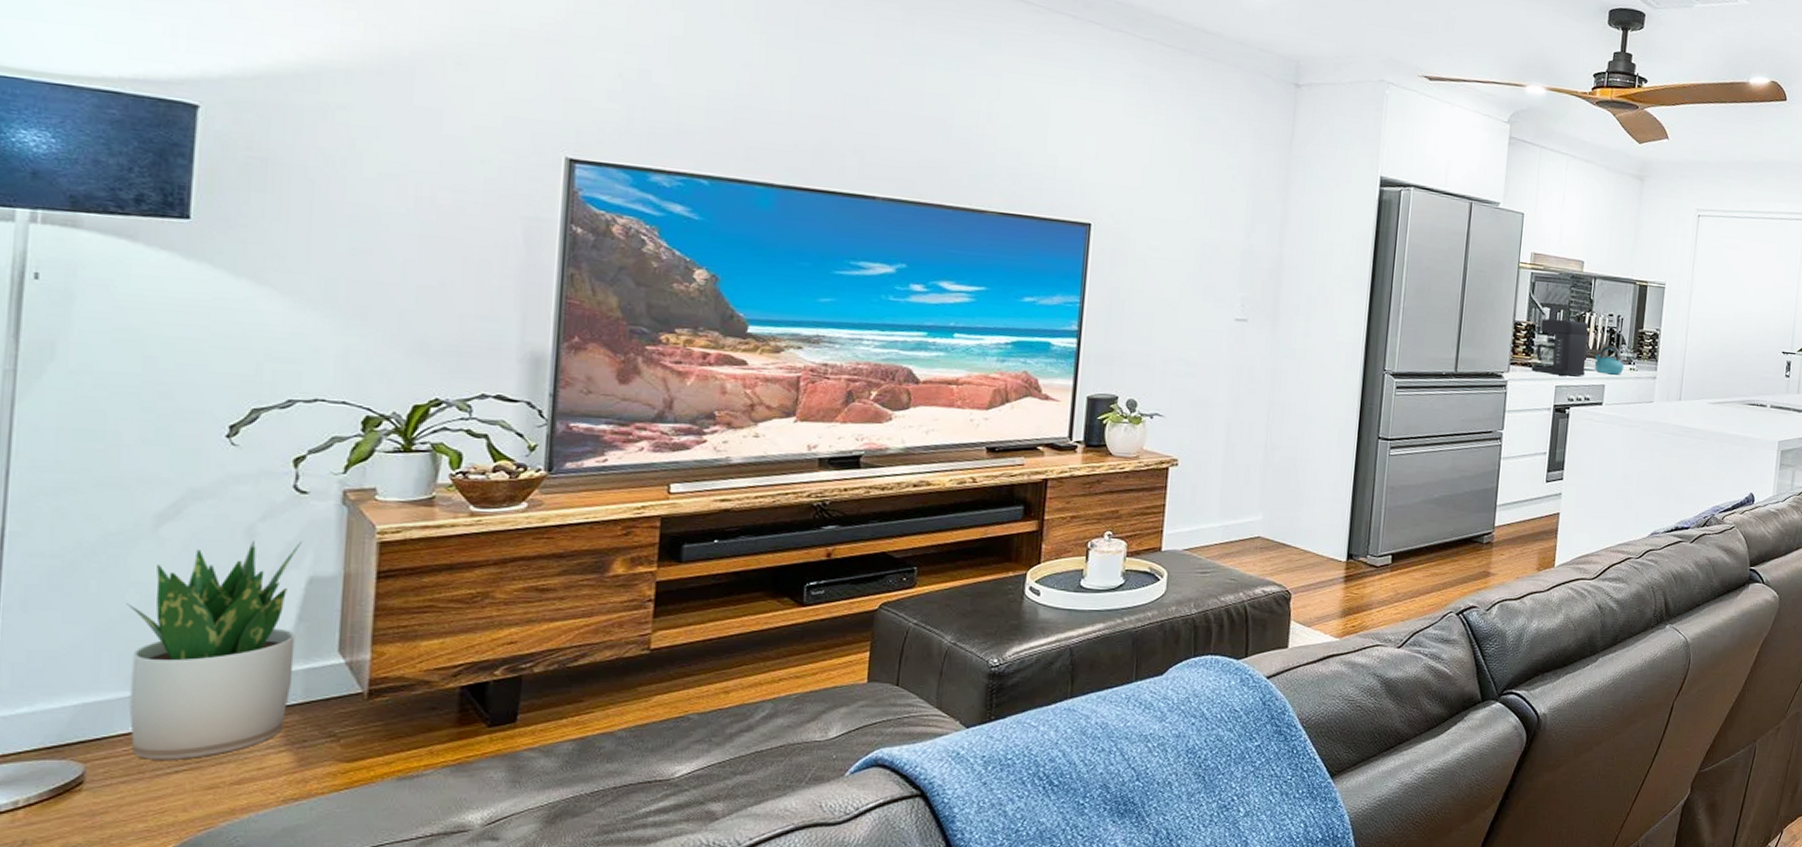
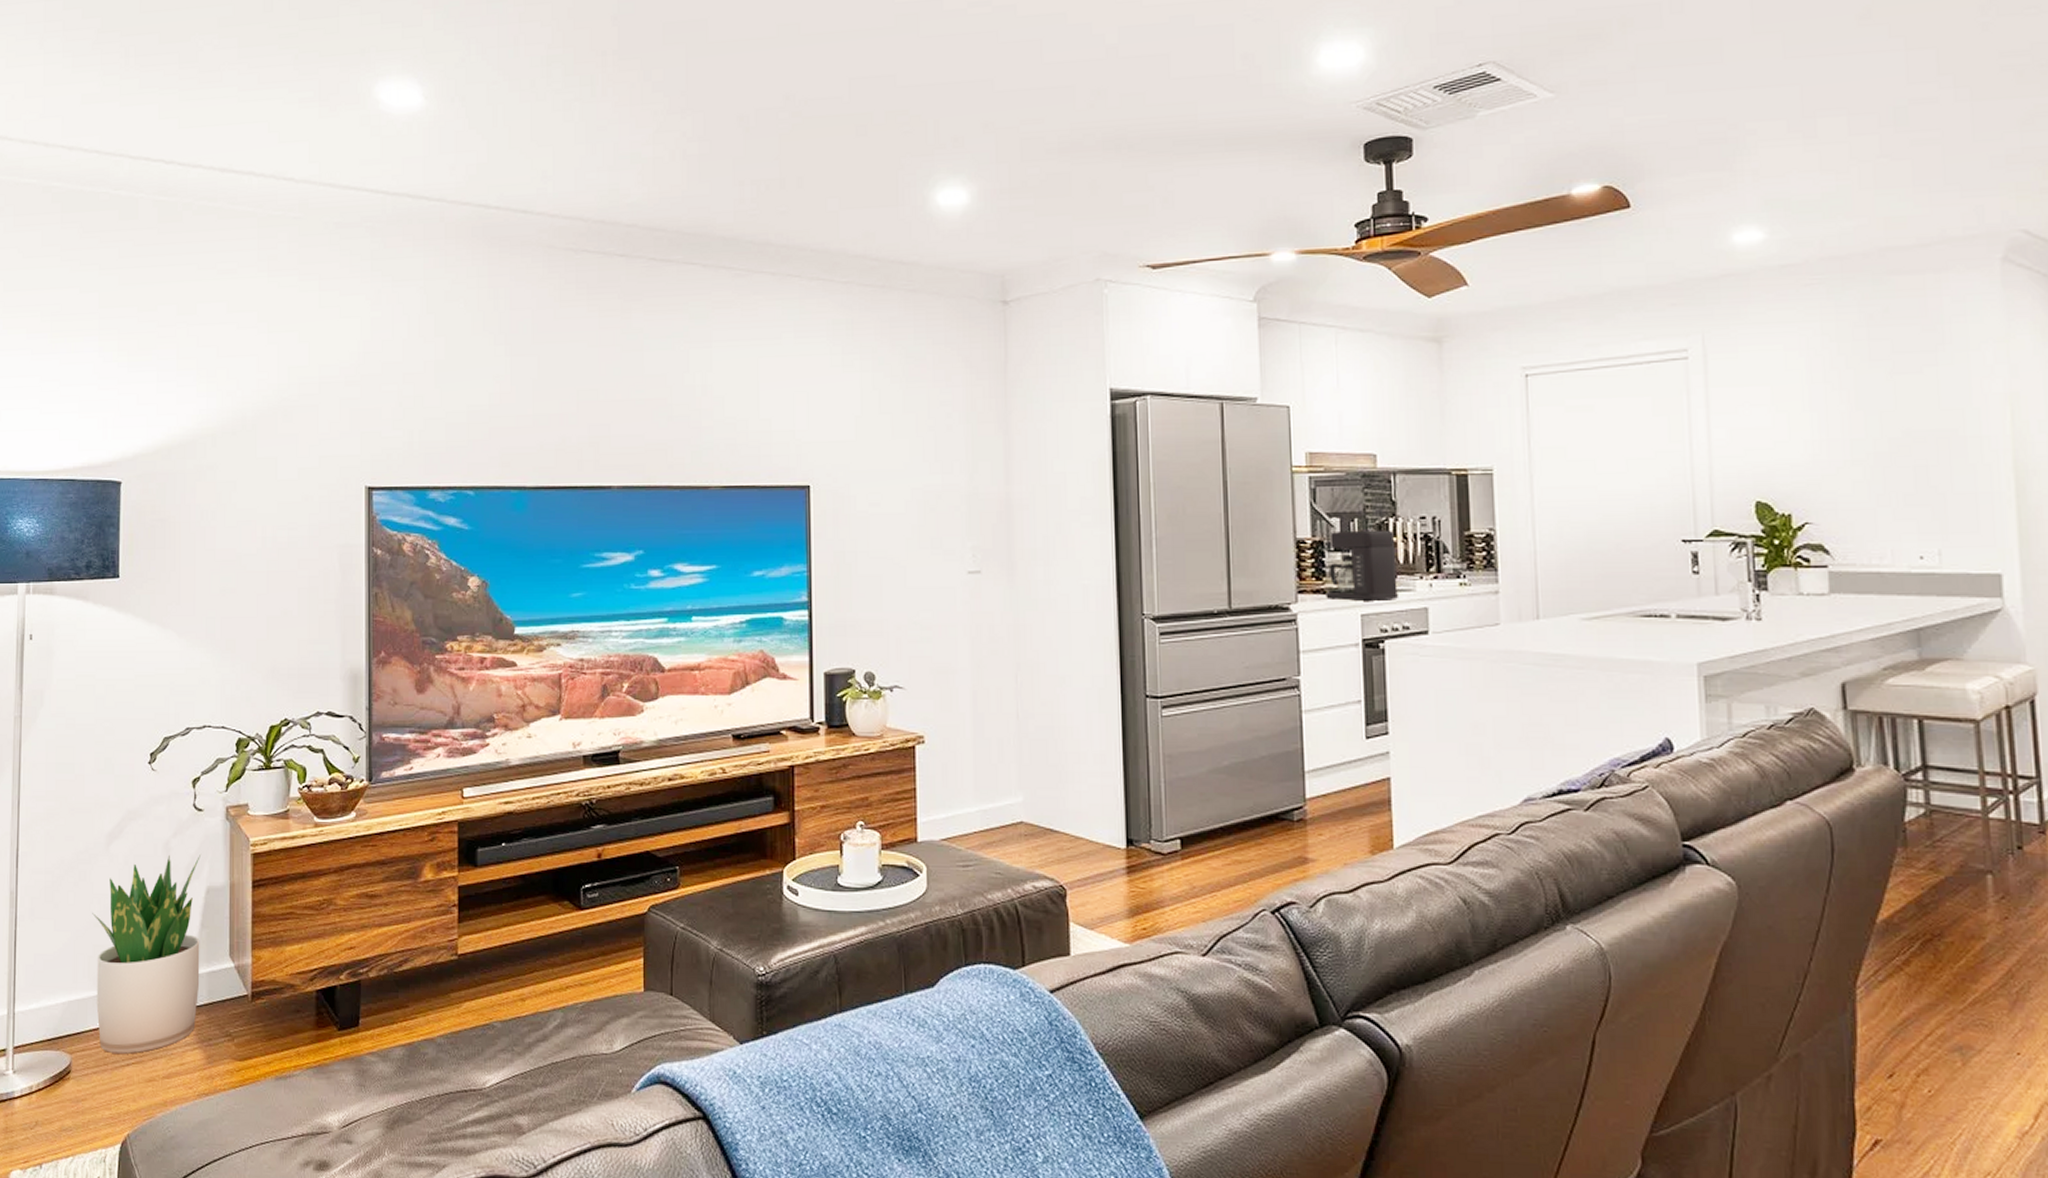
kettle: present [1594,345,1624,375] -> none [1407,555,1452,594]

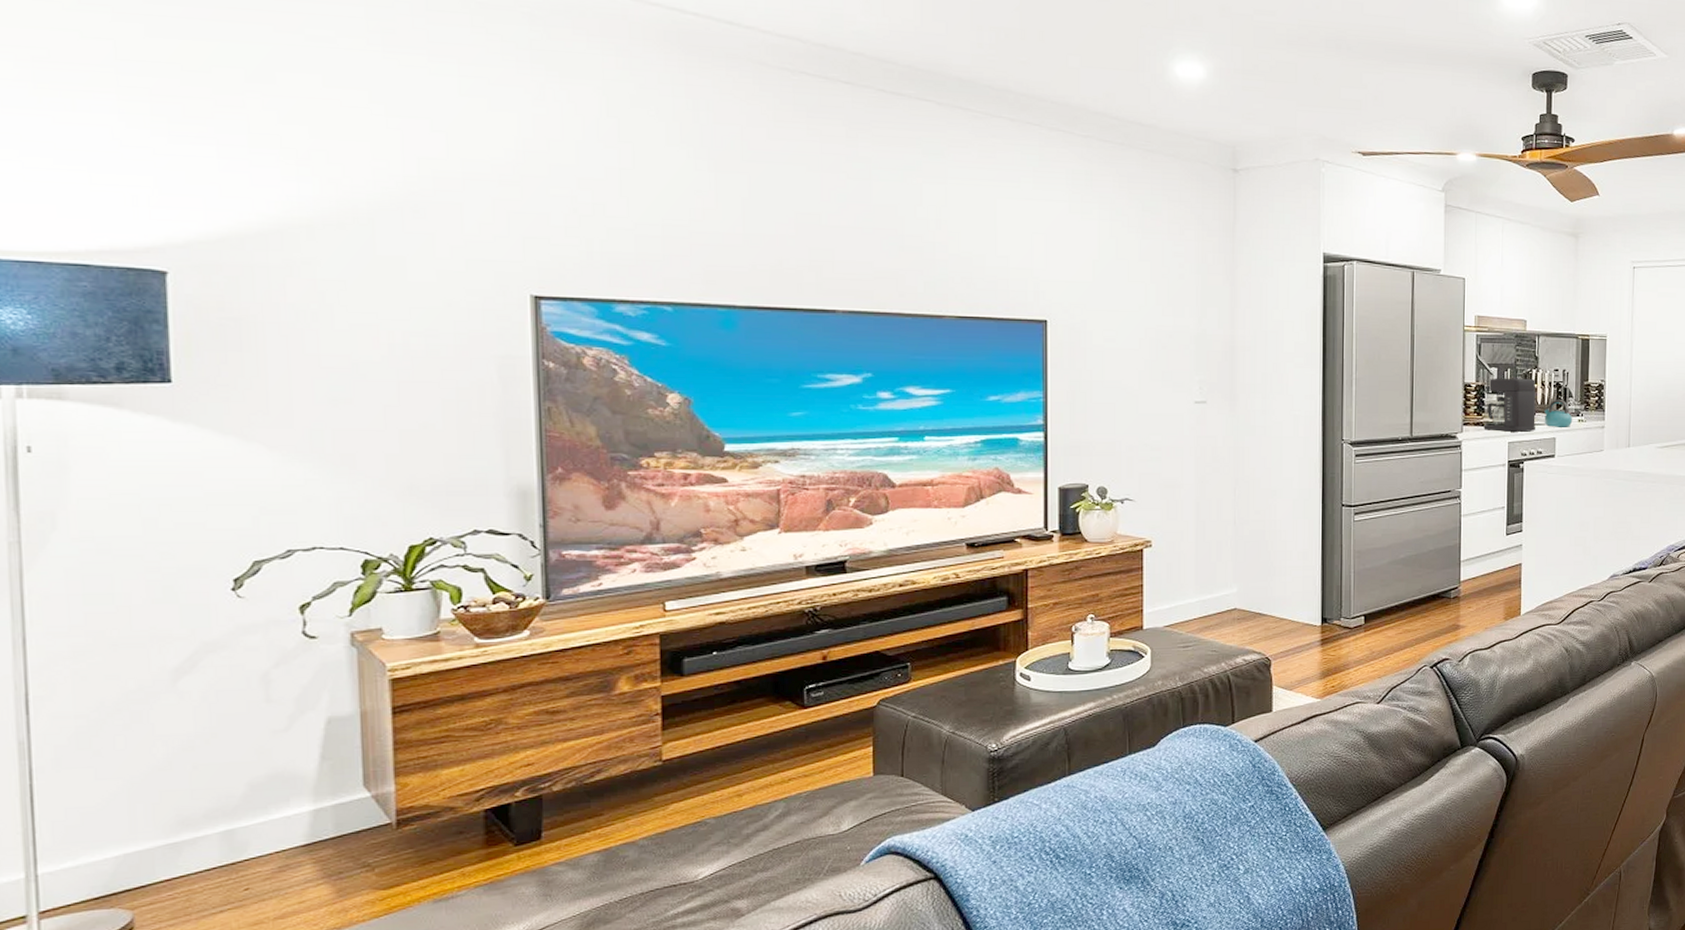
planter: present [92,855,200,1054] -> none [154,685,323,902]
kettle: none [1407,555,1452,594] -> present [1543,399,1573,427]

